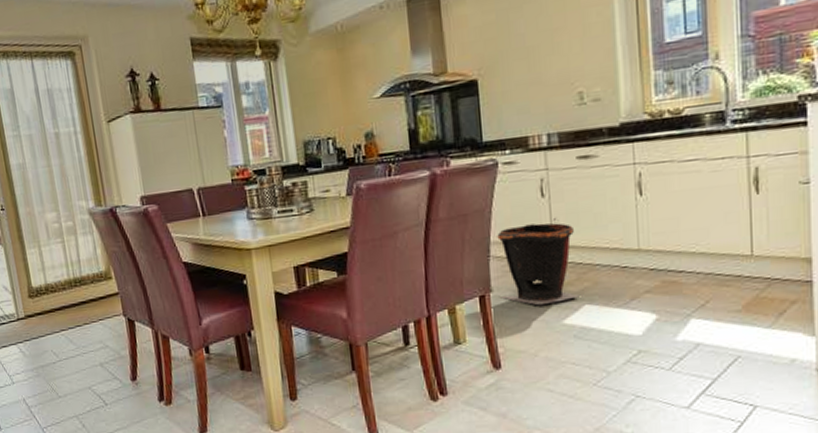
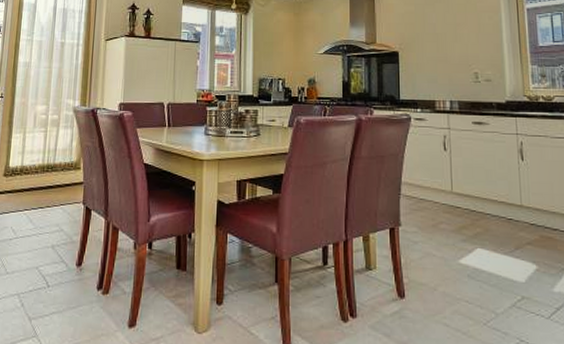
waste bin: present [497,217,580,306] -> none [406,168,473,244]

